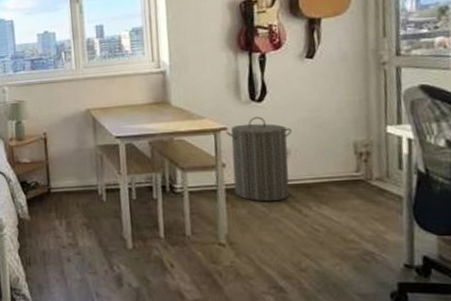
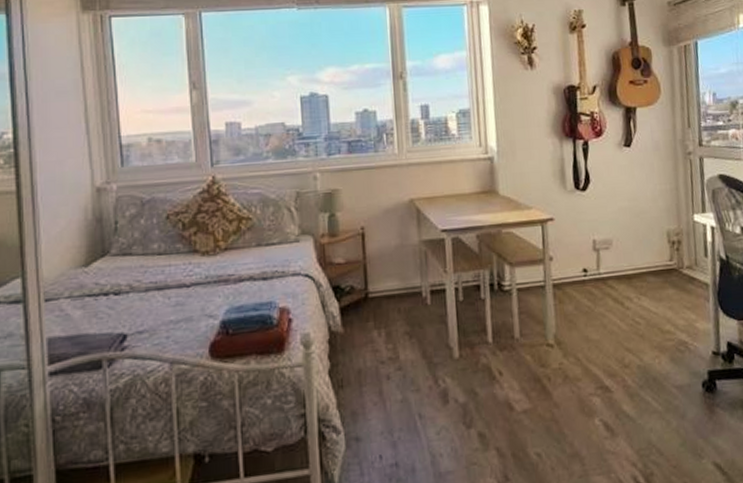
laundry hamper: present [226,116,293,202] -> none [553,206,614,296]

